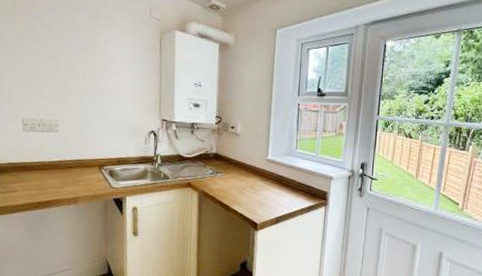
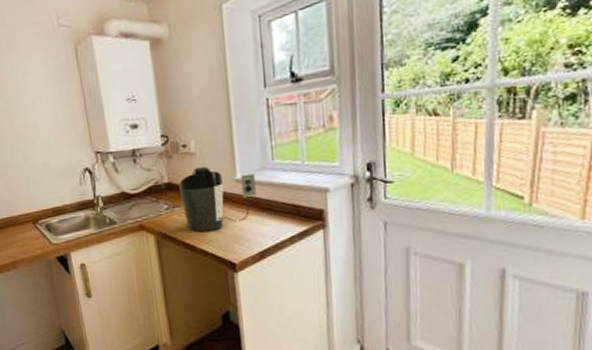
coffee maker: none [223,145,282,196] -> present [179,166,256,233]

